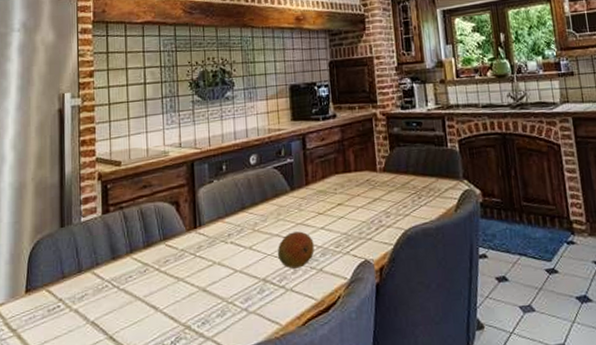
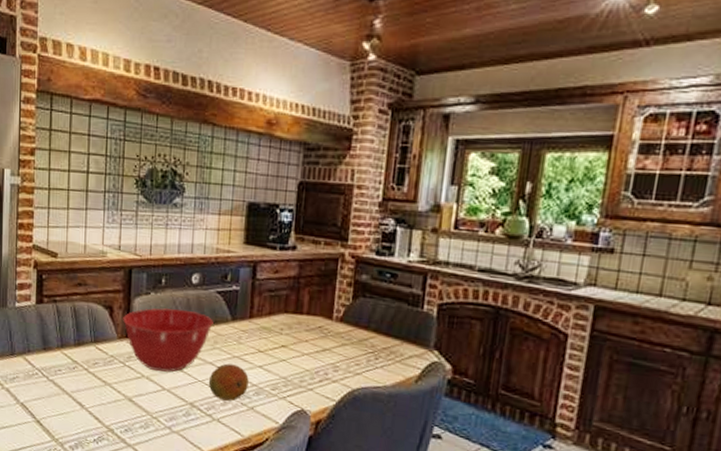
mixing bowl: none [189,190,275,256] -> present [123,308,213,372]

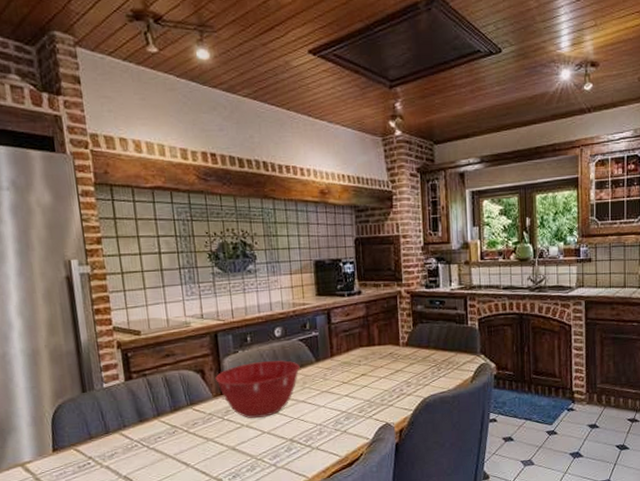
fruit: present [208,363,249,402] -> none [303,398,339,431]

